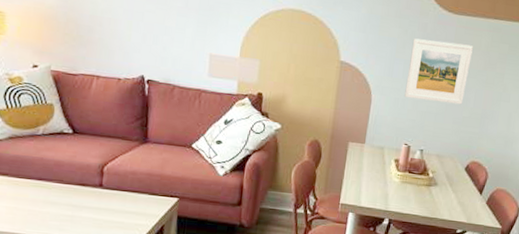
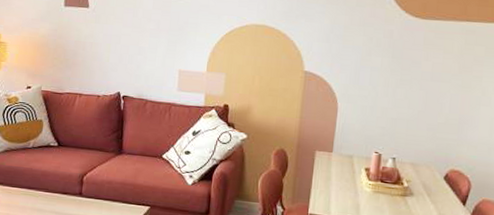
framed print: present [404,38,473,105] -> none [372,45,445,111]

